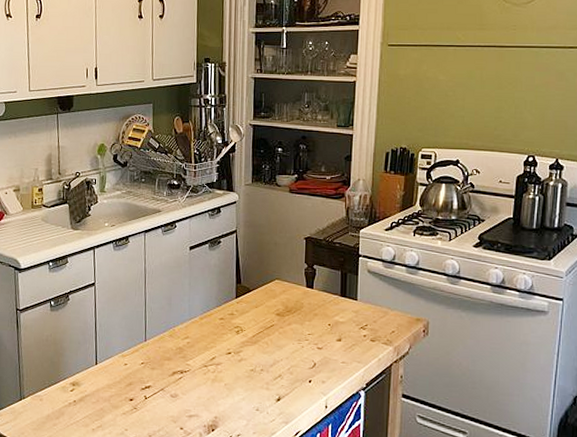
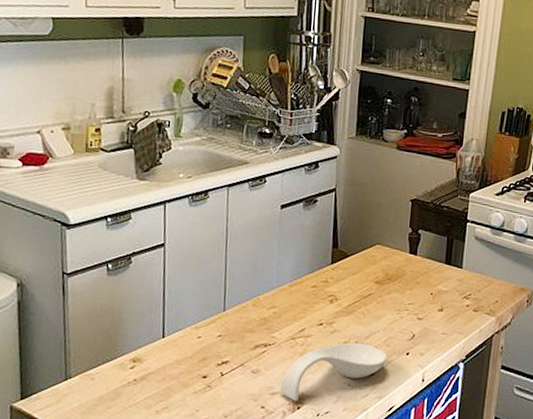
spoon rest: none [196,370,291,424] -> present [280,342,388,402]

